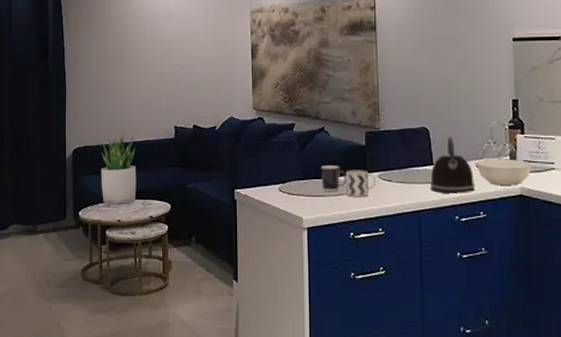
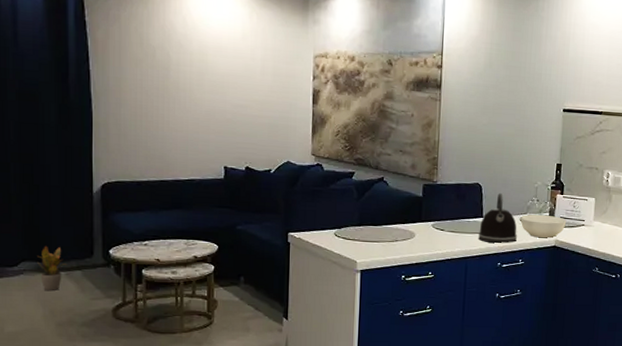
potted plant: none [22,209,45,252] -> present [37,245,66,290]
planter: present [101,133,137,205] -> none [136,171,179,244]
mug: present [320,166,347,192] -> none [377,213,402,238]
cup: present [345,170,376,197] -> none [400,218,430,243]

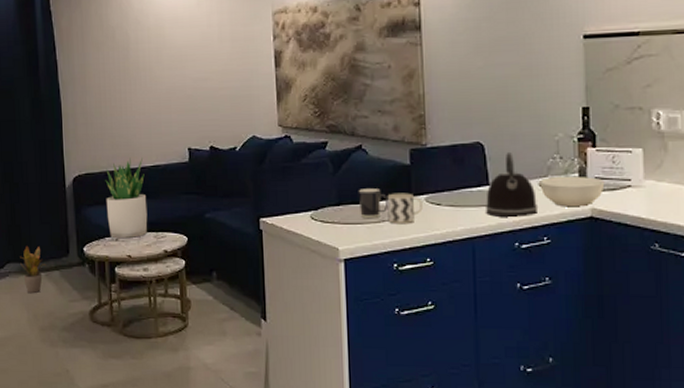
planter: none [136,171,179,244] -> present [105,158,148,239]
mug: none [377,213,402,238] -> present [358,189,389,219]
cup: none [400,218,430,243] -> present [387,193,423,223]

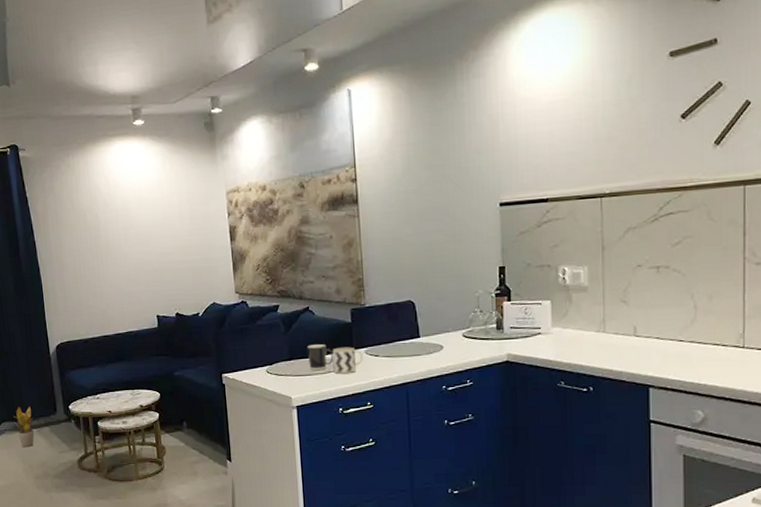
planter: present [105,158,148,239] -> none [85,325,124,397]
kettle: present [484,151,539,218] -> none [416,307,462,365]
bowl: present [539,177,605,207] -> none [463,327,519,354]

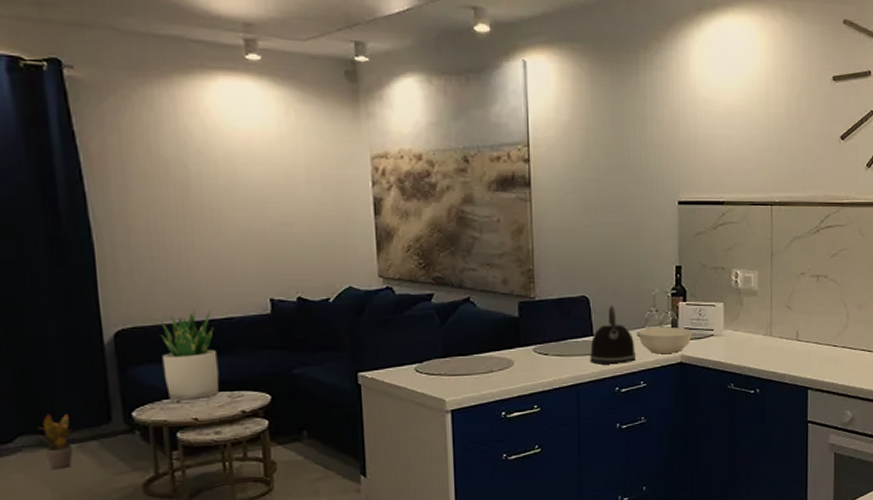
planter: none [85,325,124,397] -> present [160,309,220,401]
mug: present [306,344,334,371] -> none [465,340,497,370]
cup: present [332,347,363,374] -> none [495,344,531,373]
kettle: none [416,307,462,365] -> present [589,305,637,365]
bowl: none [463,327,519,354] -> present [638,327,693,355]

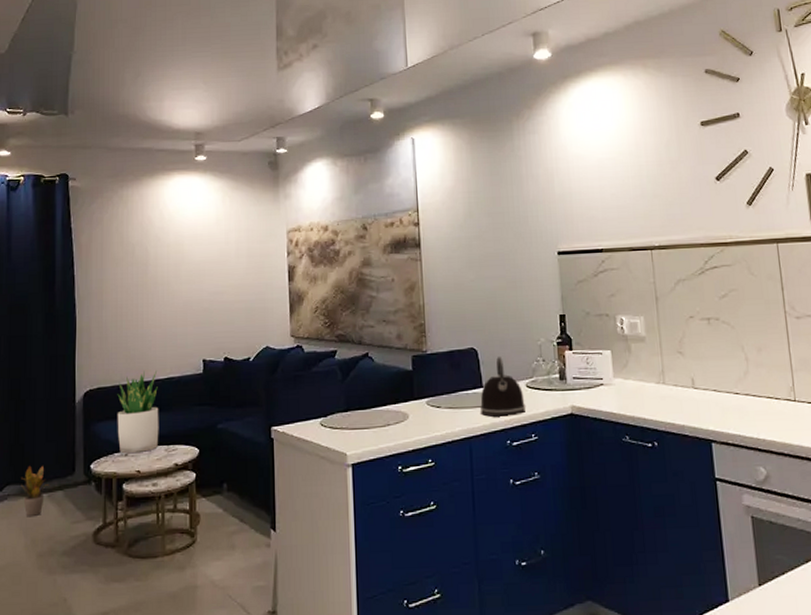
bowl: present [638,327,693,355] -> none [526,377,582,406]

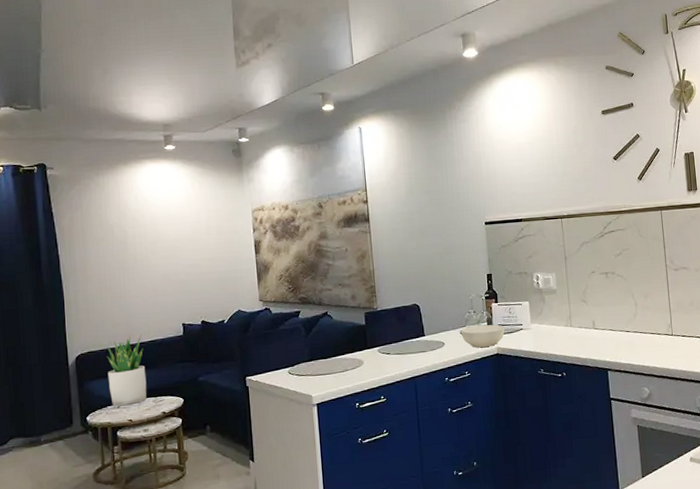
potted plant: present [21,465,49,516] -> none [23,421,50,464]
kettle: present [479,356,526,418] -> none [422,309,461,360]
bowl: none [526,377,582,406] -> present [460,324,505,348]

